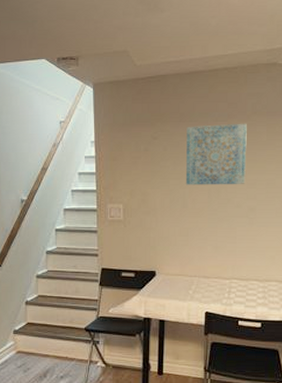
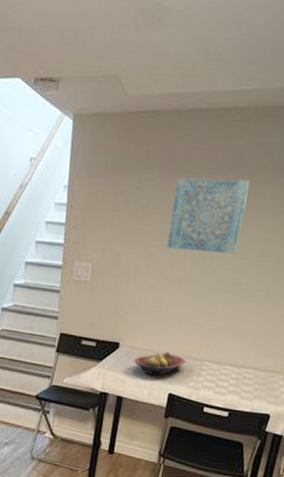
fruit bowl: none [171,275,216,297] -> present [134,352,186,376]

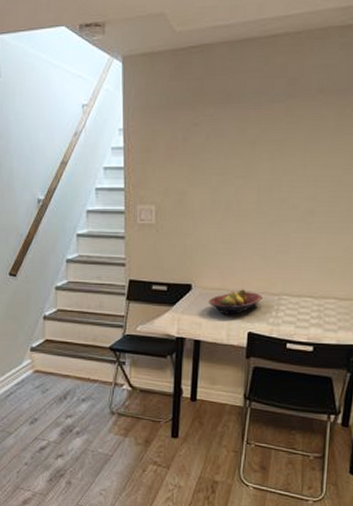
wall art: present [166,177,250,254] -> none [230,104,310,183]

